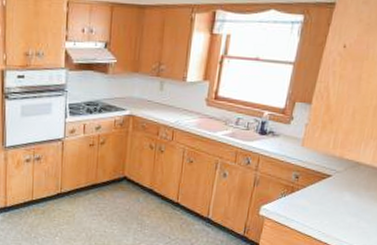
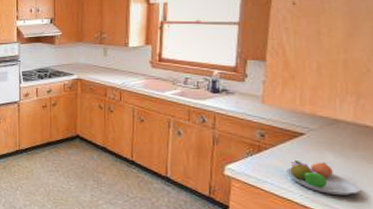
fruit bowl: none [311,200,365,230] -> present [287,161,360,195]

